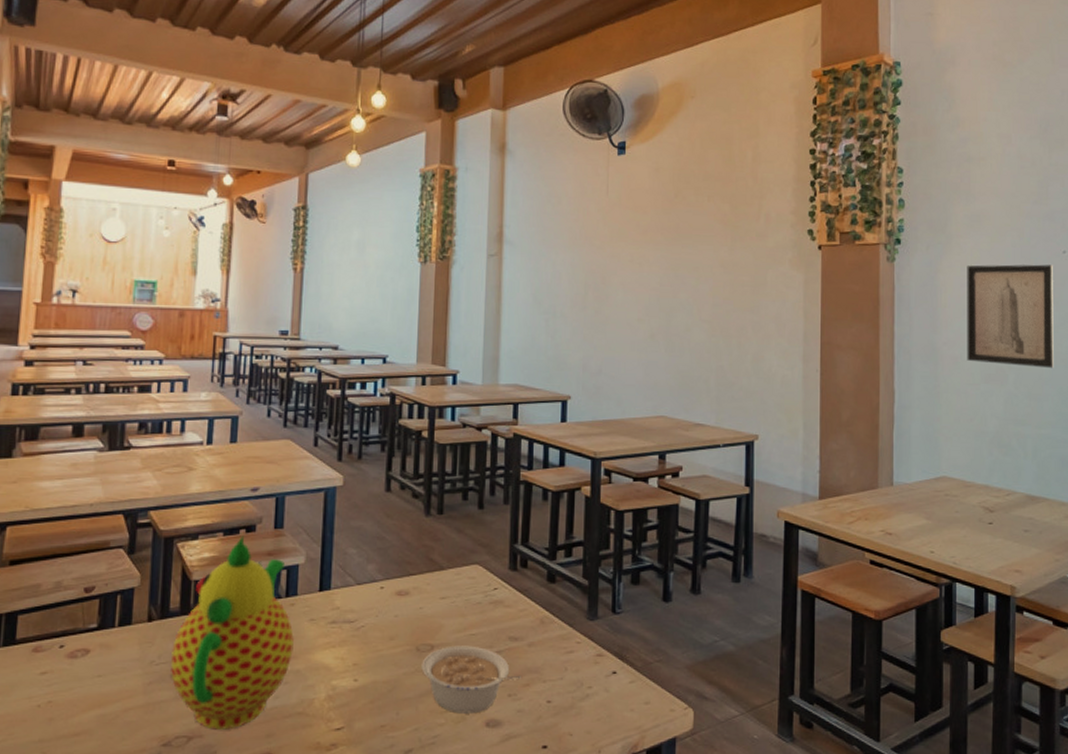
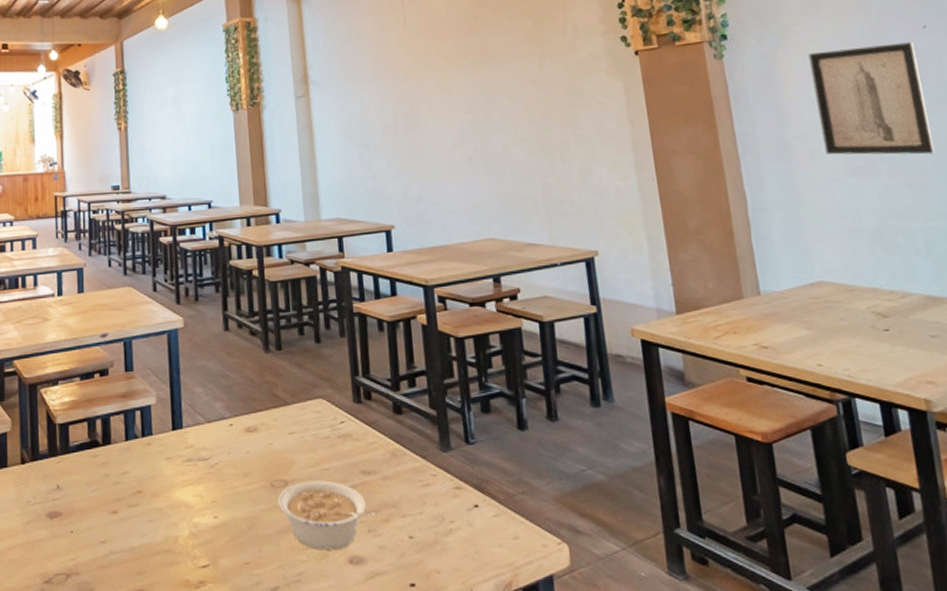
teapot: present [170,536,294,730] -> none [44,379,154,567]

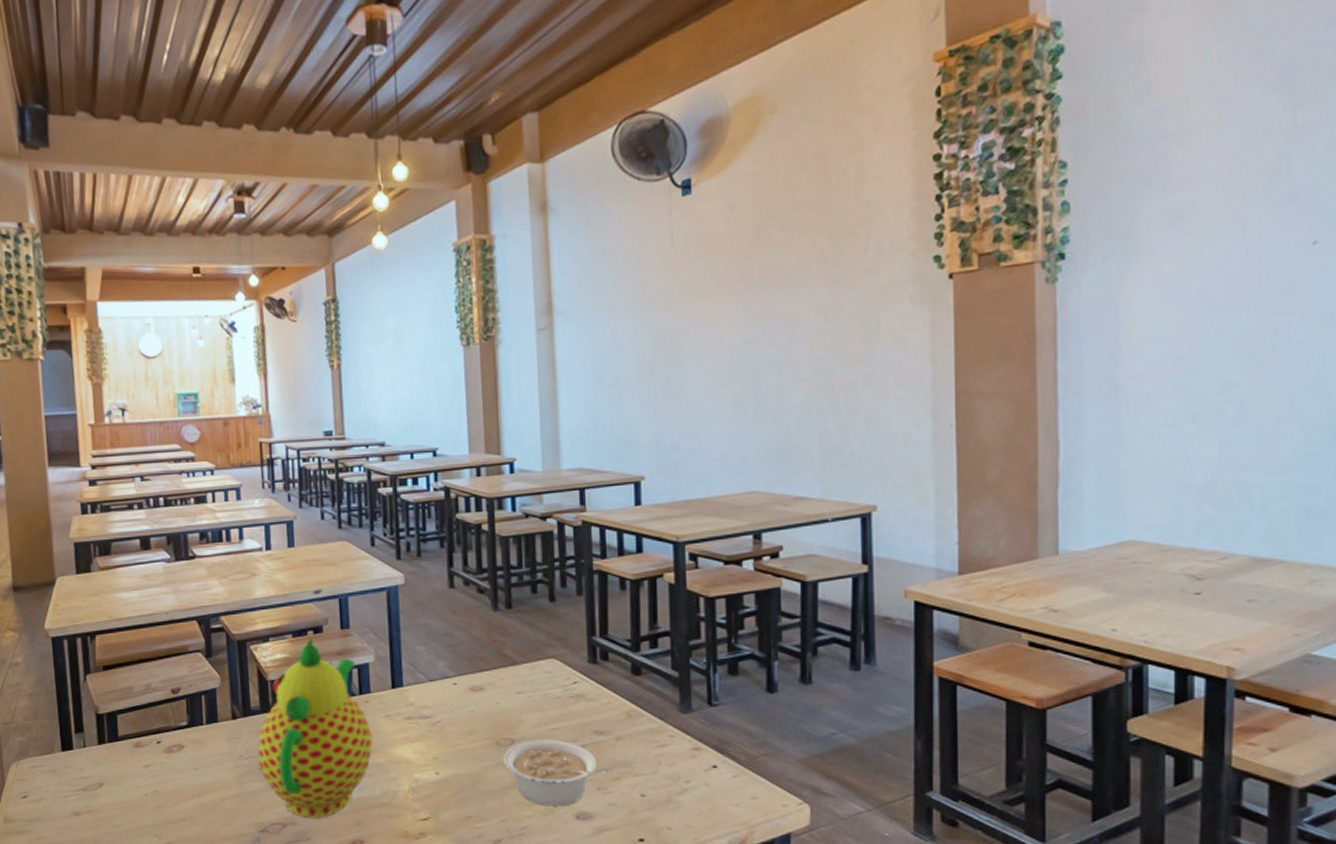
teapot: none [44,379,154,567] -> present [257,637,373,818]
wall art: present [808,42,935,155] -> none [1163,261,1297,398]

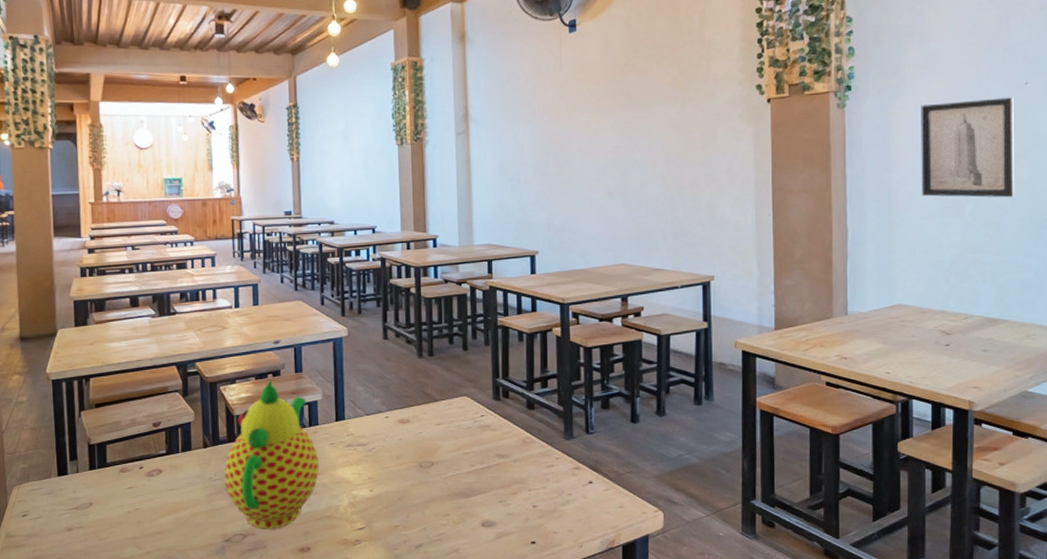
legume: present [503,740,610,807] -> none [424,462,509,516]
wall art: none [1163,261,1297,398] -> present [921,97,1014,198]

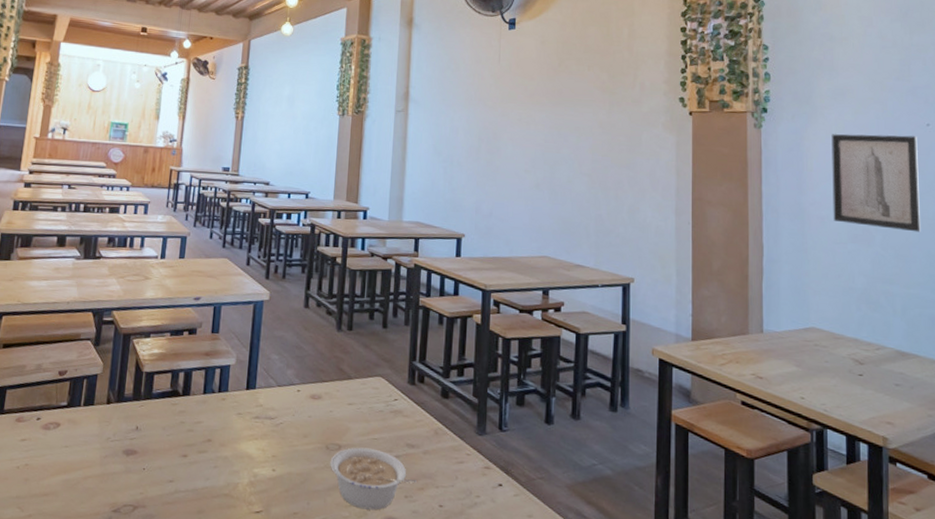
teapot: present [224,379,319,529] -> none [122,337,224,503]
legume: none [424,462,509,516] -> present [330,447,417,510]

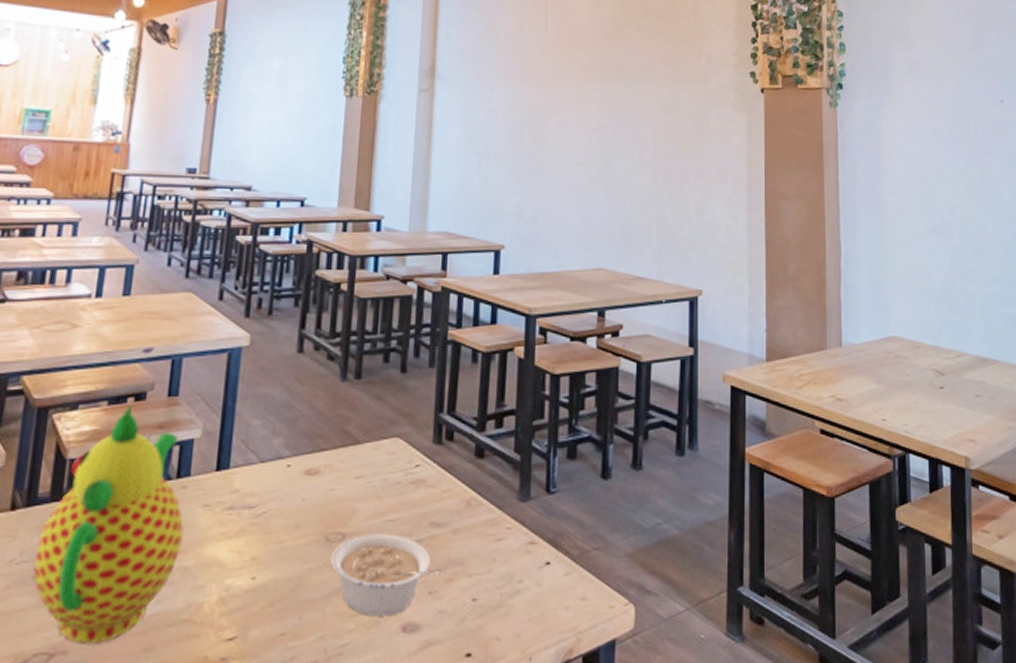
teapot: none [122,337,224,503] -> present [33,405,184,644]
wall art: present [831,134,921,233] -> none [908,112,997,222]

